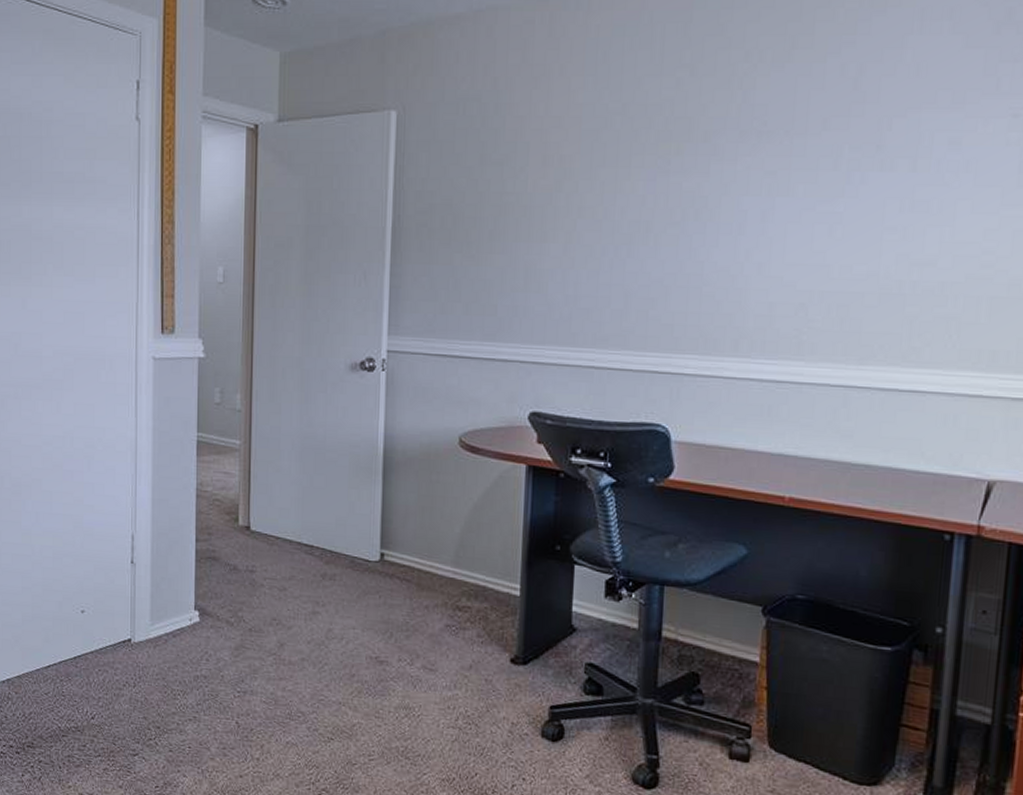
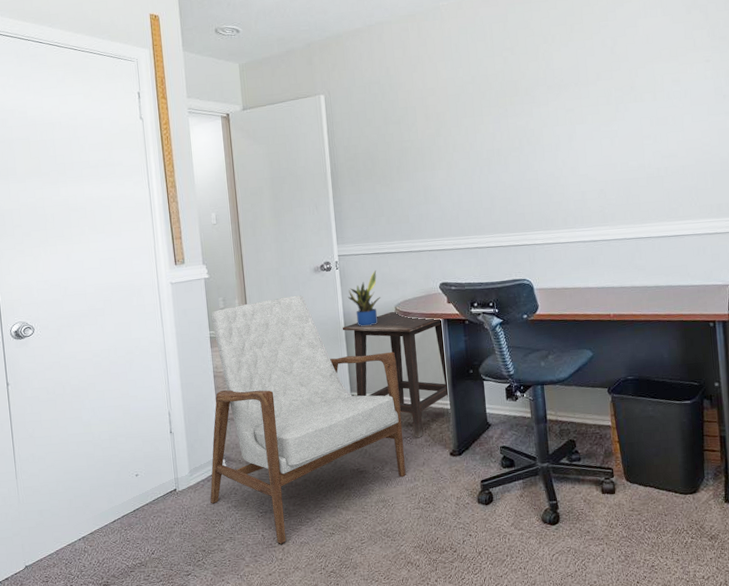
armchair: none [173,400,451,739] -> present [210,295,406,544]
side table: none [379,443,524,630] -> present [342,311,448,438]
potted plant: none [392,380,441,459] -> present [347,270,381,326]

